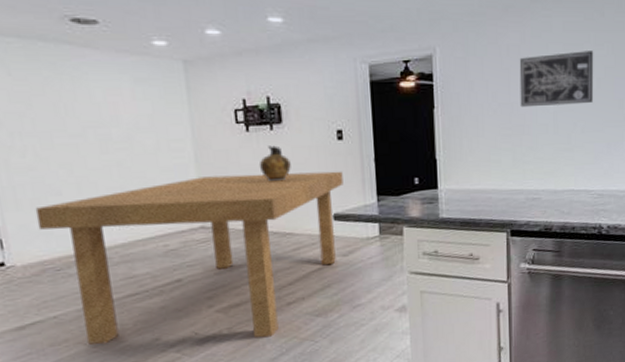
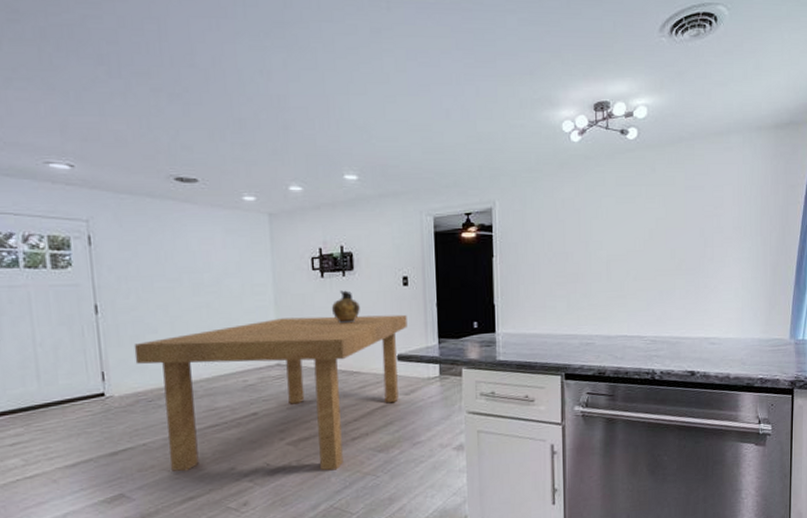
wall art: present [519,51,594,108] -> none [574,204,646,257]

